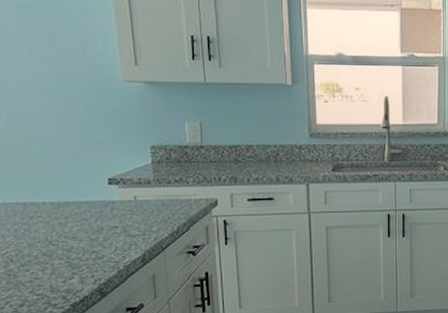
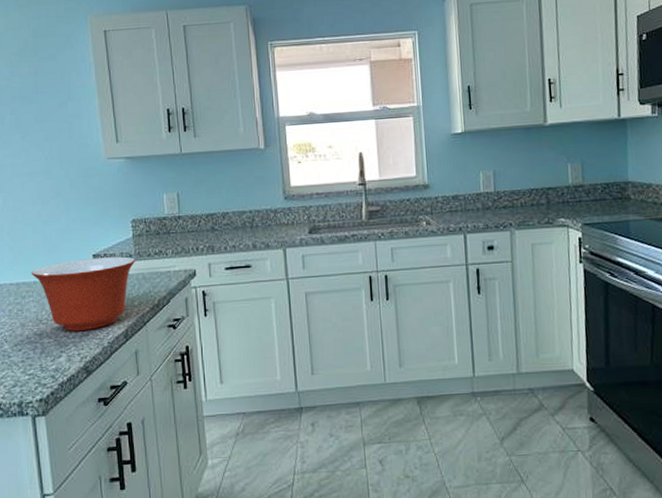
mixing bowl: none [39,182,155,253] -> present [31,256,136,331]

